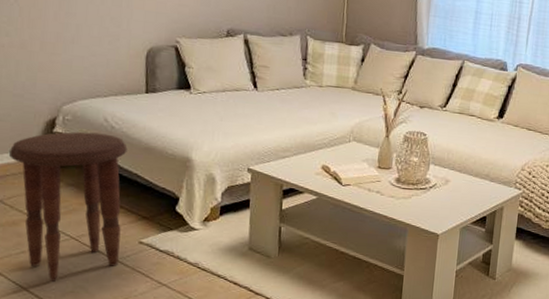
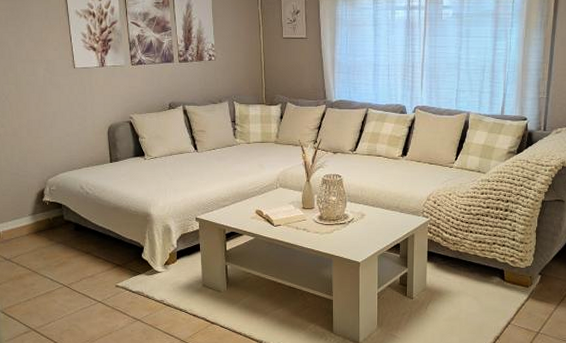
side table: present [8,131,128,282] -> none [11,199,101,322]

